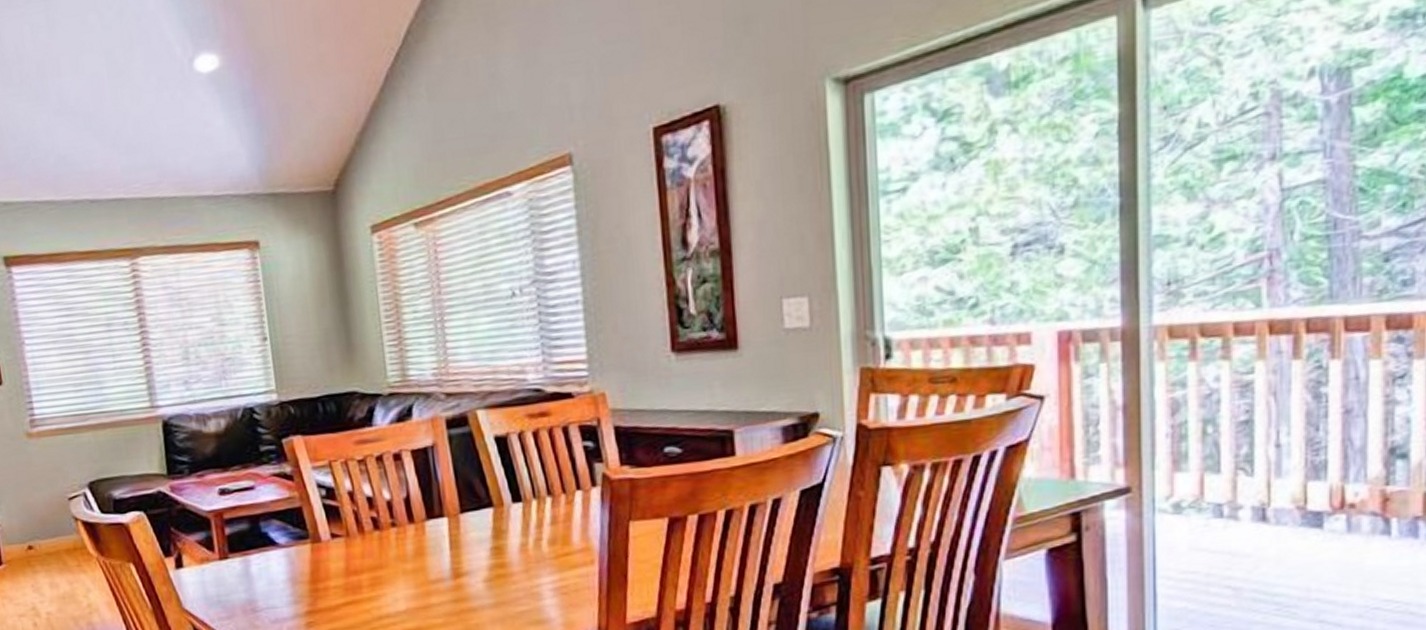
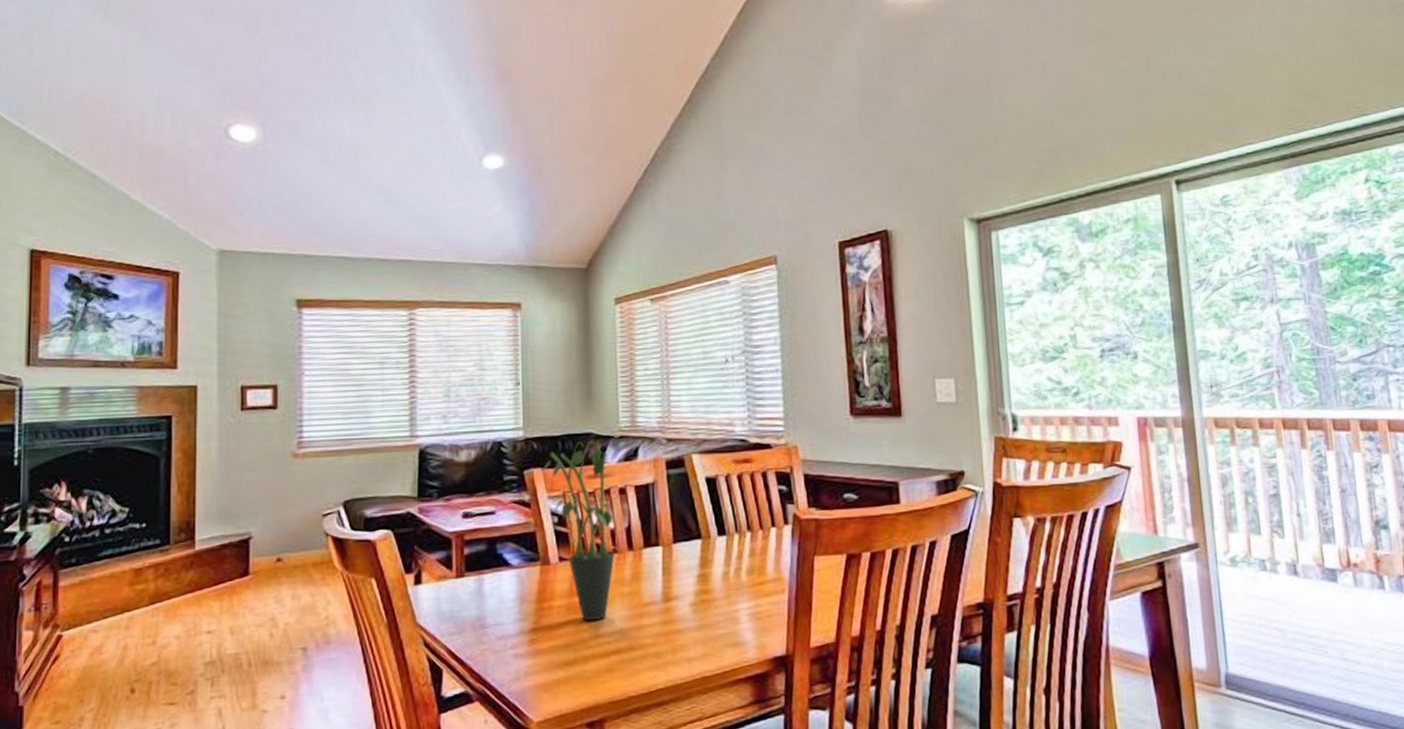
potted plant: none [301,399,394,601] -> present [541,440,615,621]

